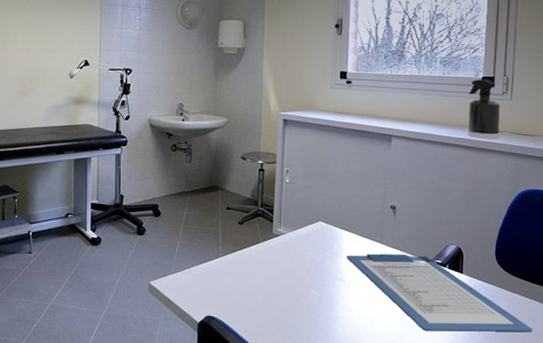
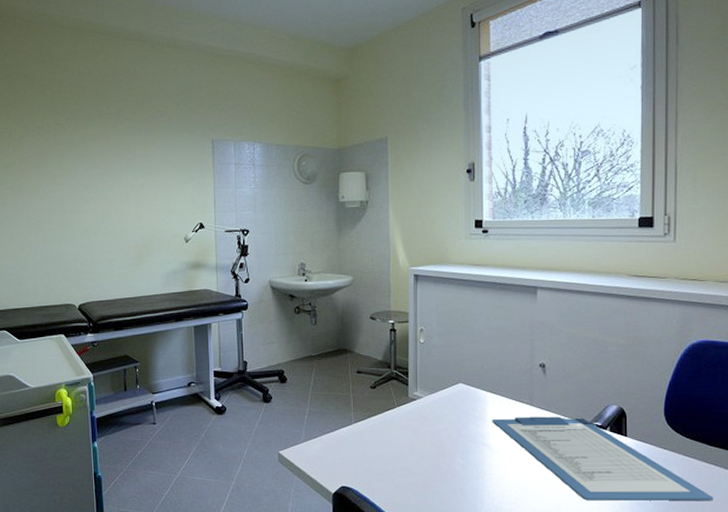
spray bottle: present [467,79,500,139] -> none [624,220,664,287]

